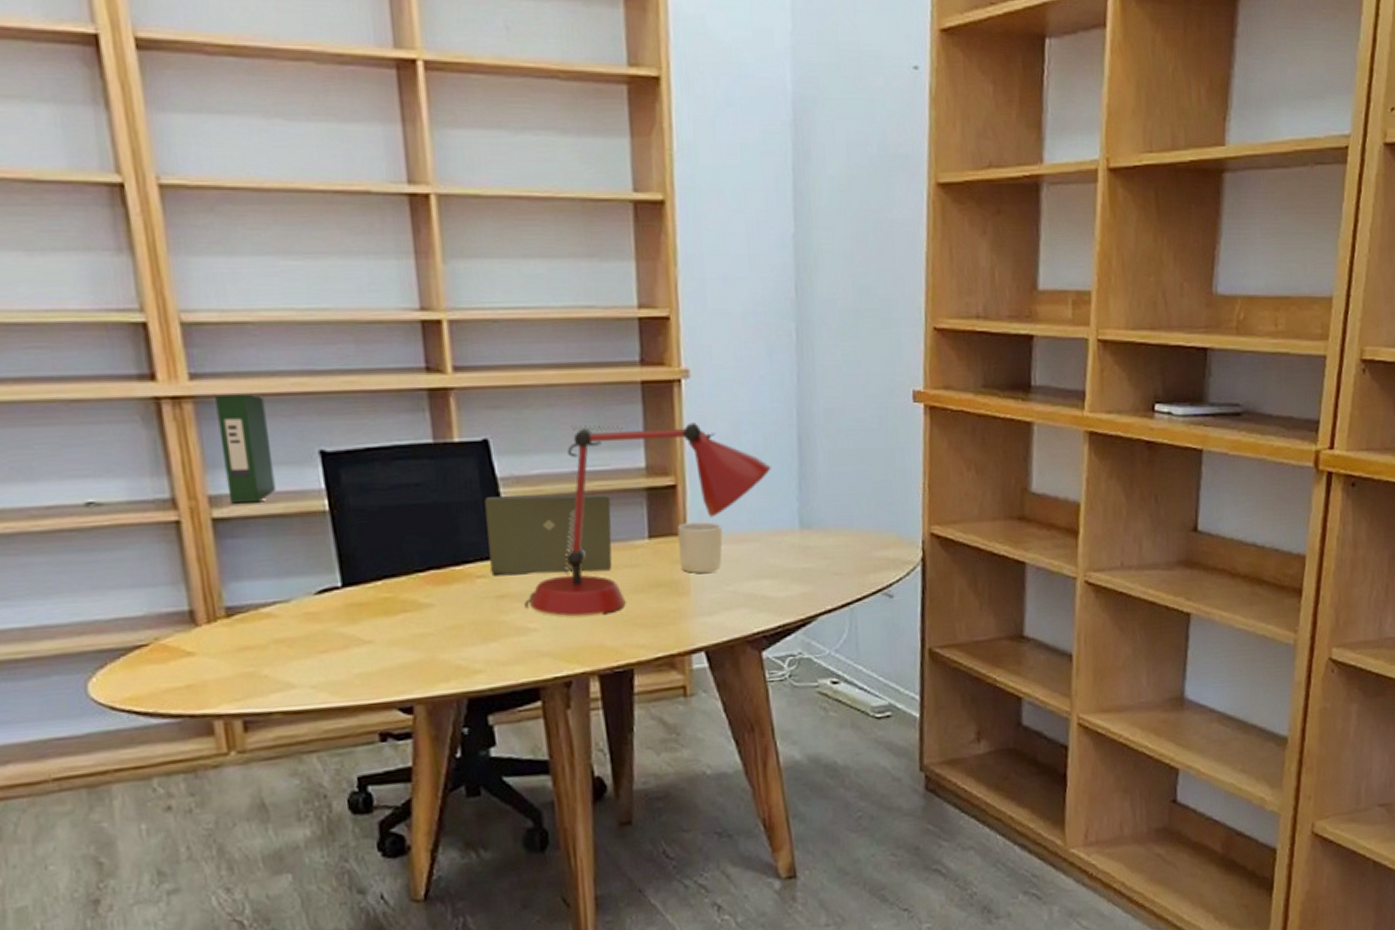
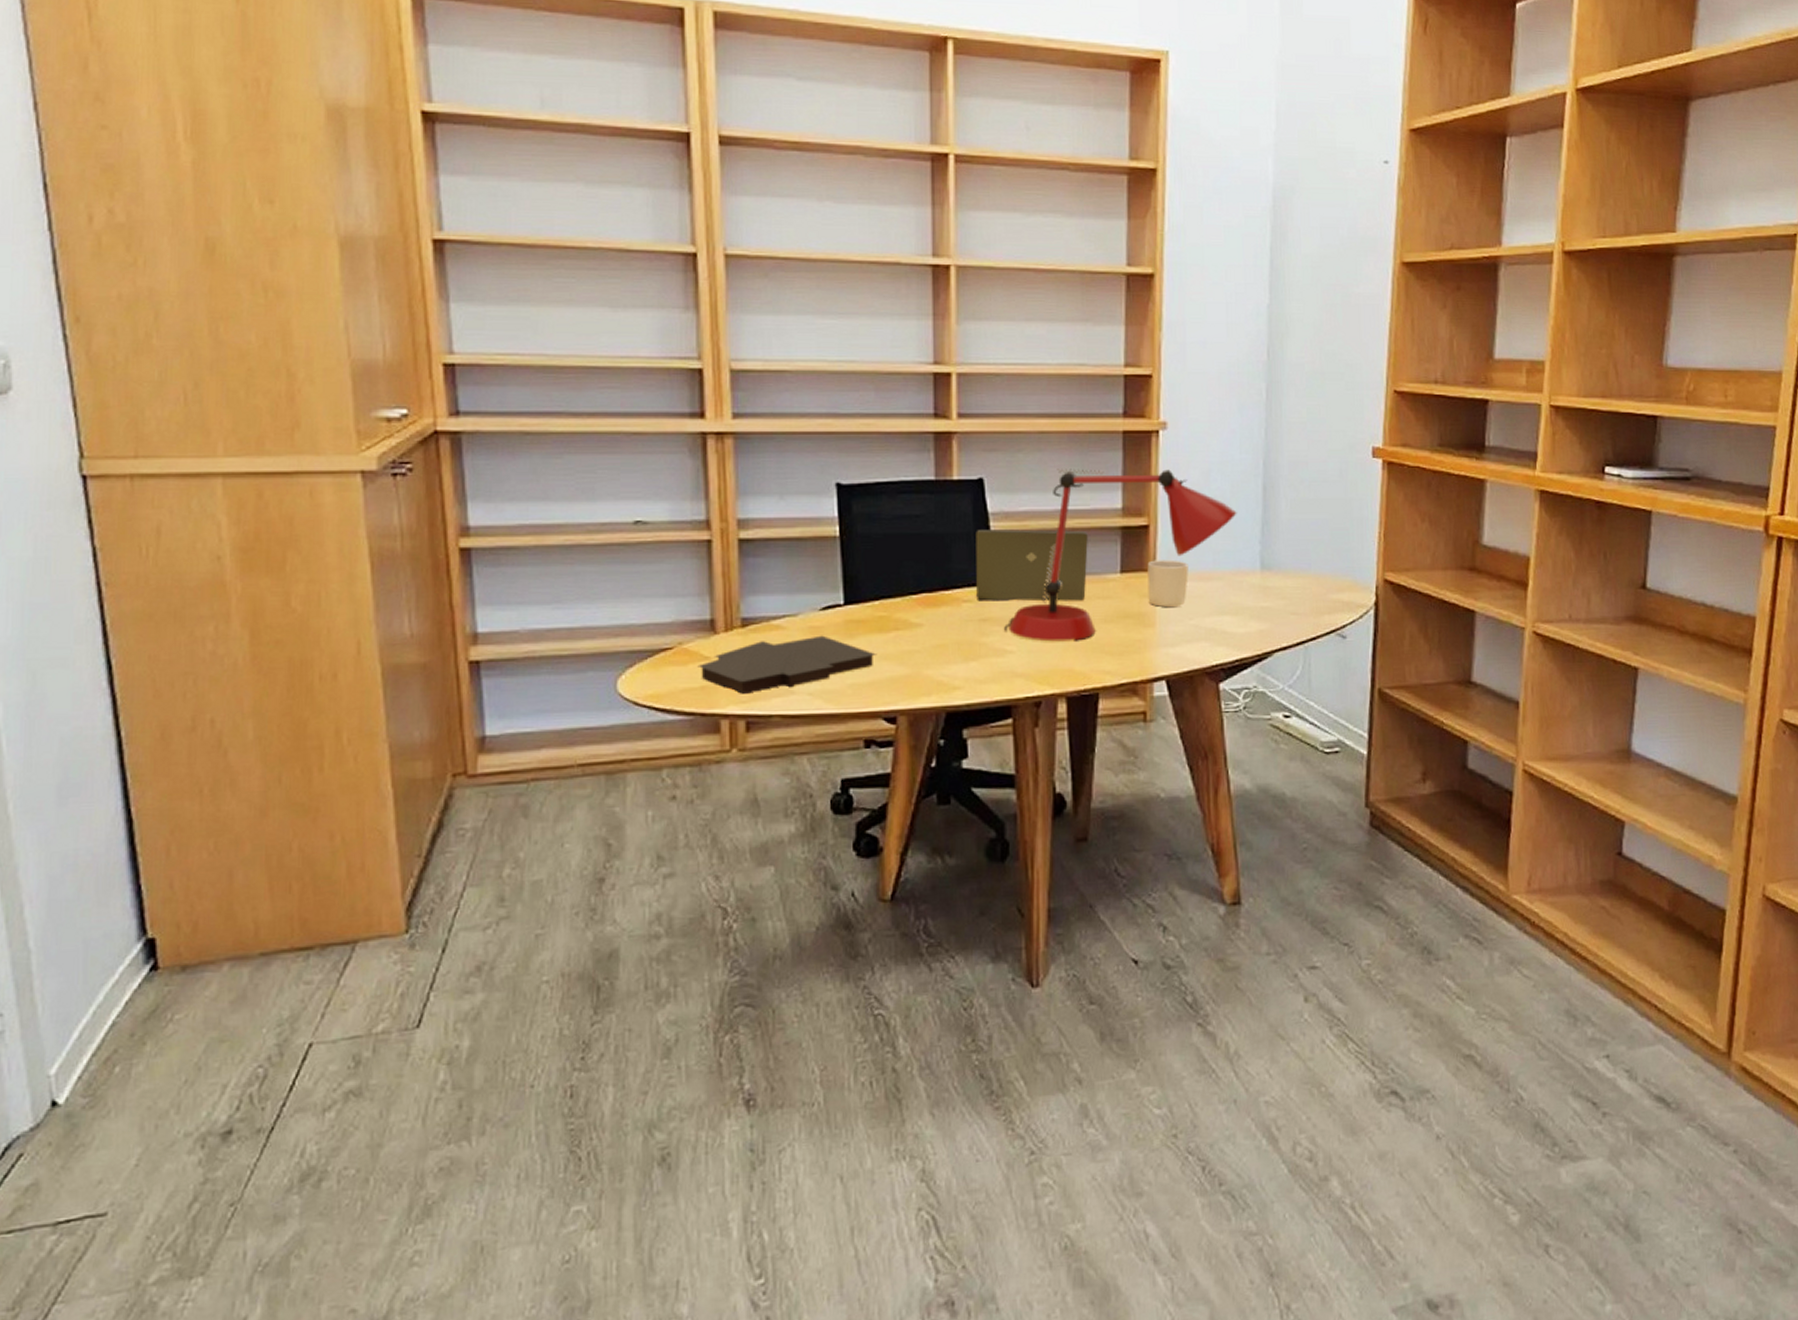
papers: none [180,622,385,691] -> present [697,635,878,694]
binder: present [215,393,276,504] -> none [753,432,795,527]

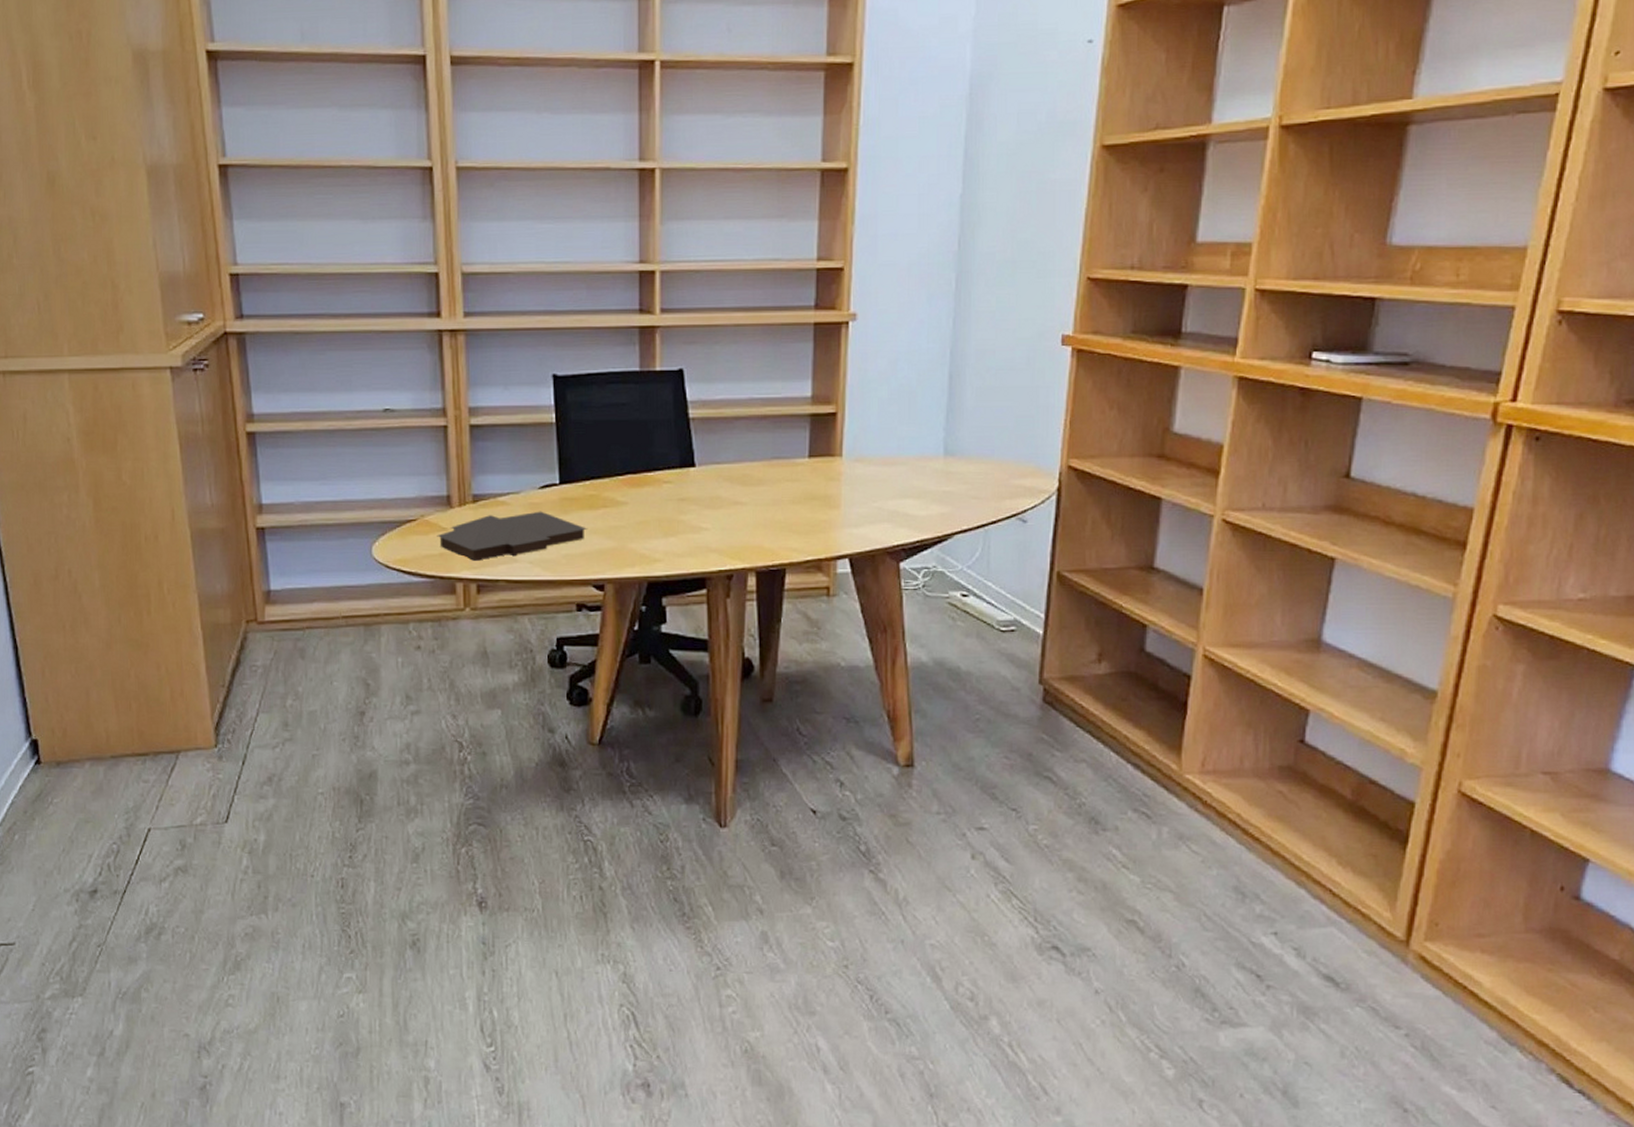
laptop: present [976,529,1088,601] -> none [676,416,779,483]
desk lamp: present [1003,469,1237,642] -> none [699,359,923,520]
mug: present [1147,559,1189,608] -> none [834,445,873,491]

